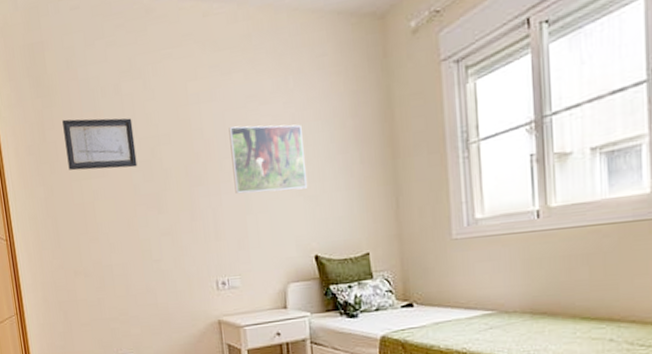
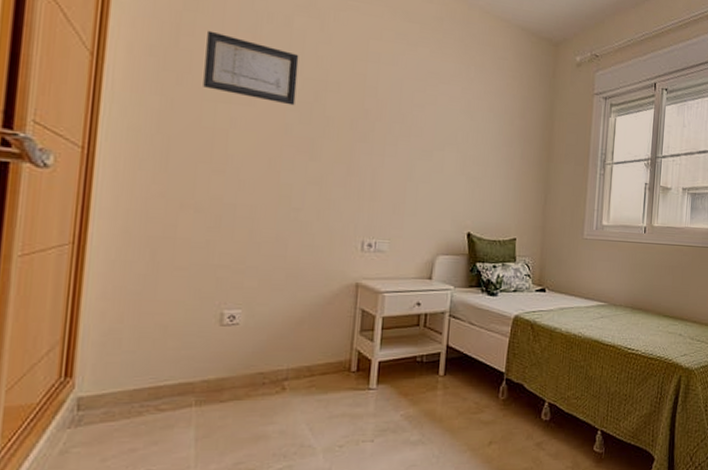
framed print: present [229,124,307,194] -> none [400,95,475,170]

